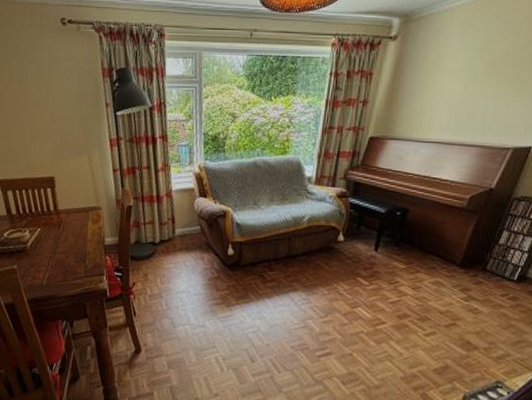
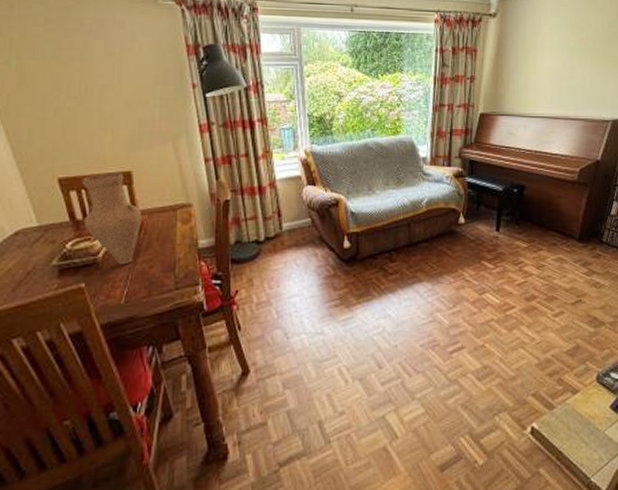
vase: none [16,177,61,254] -> present [82,172,142,265]

